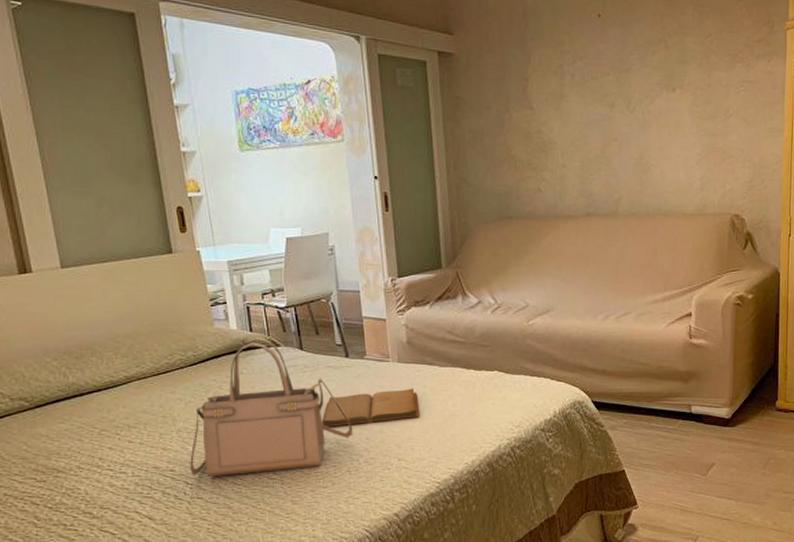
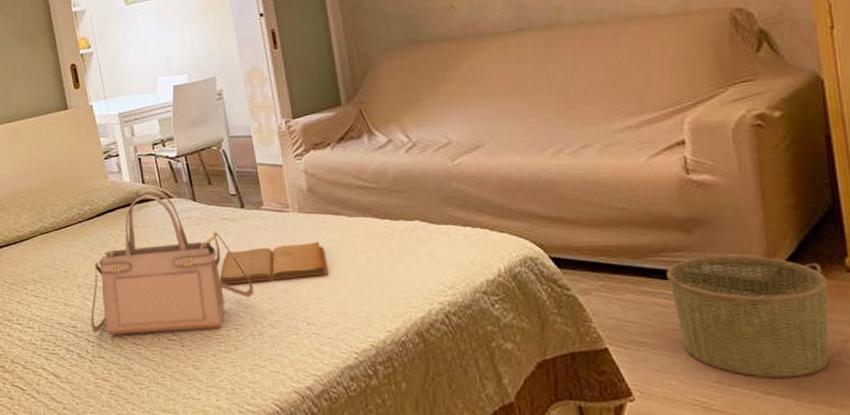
basket: none [669,400,764,487] -> present [666,255,830,379]

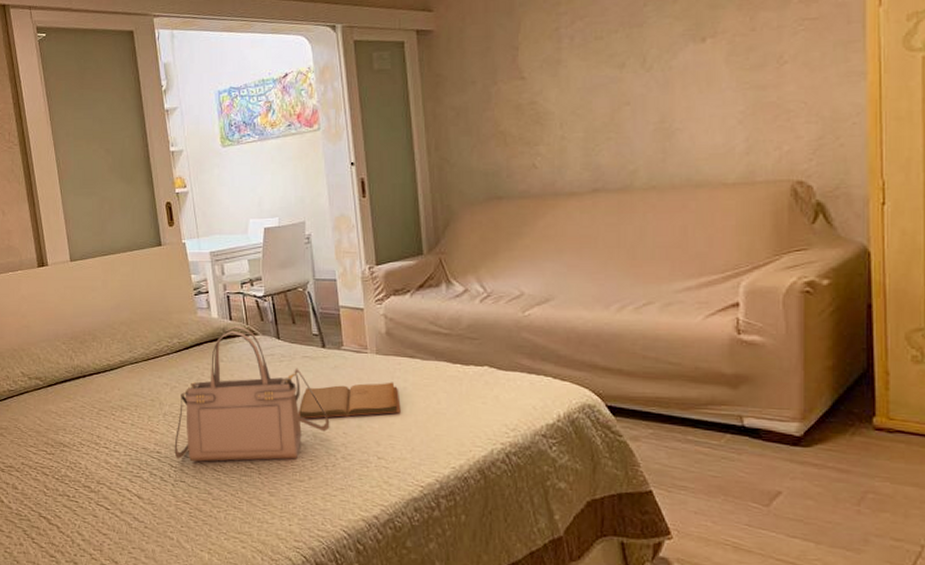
basket: present [666,255,830,379] -> none [711,410,855,524]

